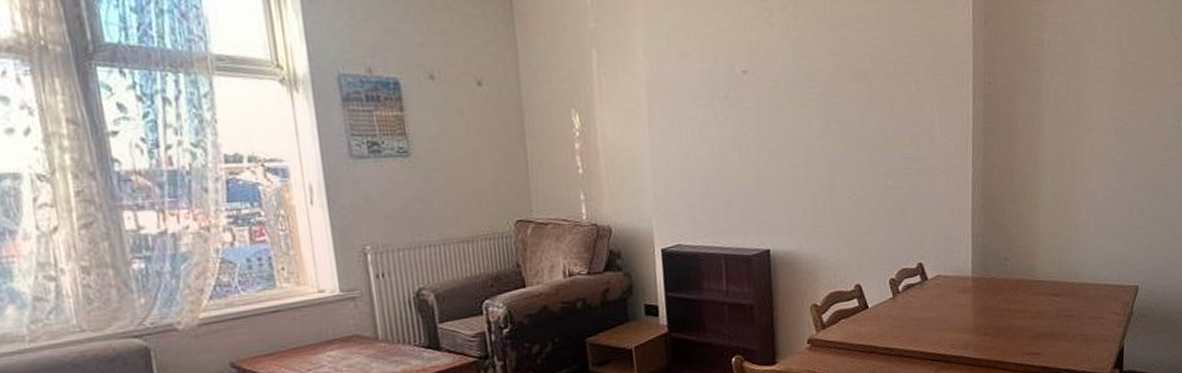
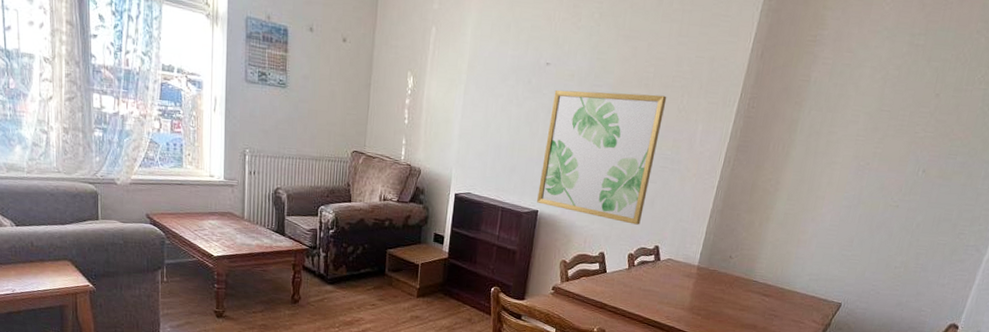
wall art: none [759,86,895,244] -> present [537,90,667,225]

